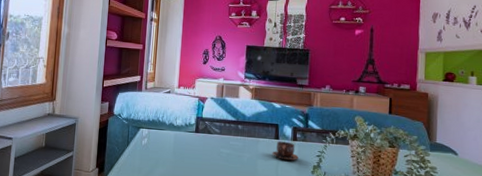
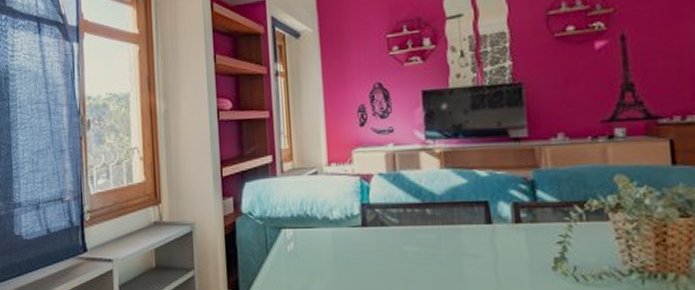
cup: present [272,141,299,161] -> none [484,226,529,254]

